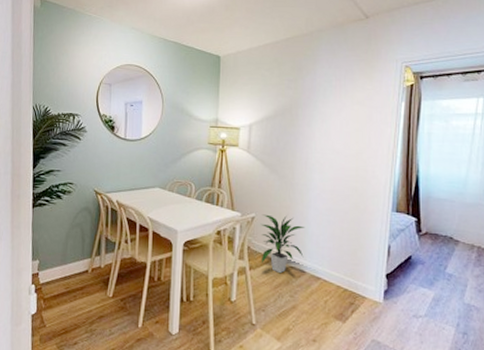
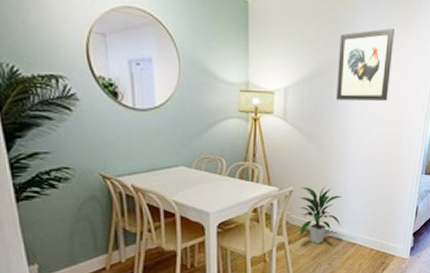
wall art: none [297,73,354,138] -> present [335,27,394,101]

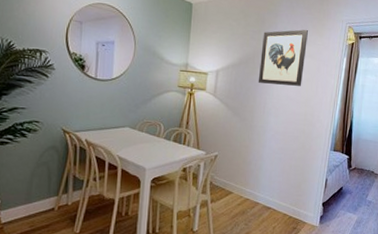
indoor plant: present [298,186,343,245] -> none [222,153,261,205]

